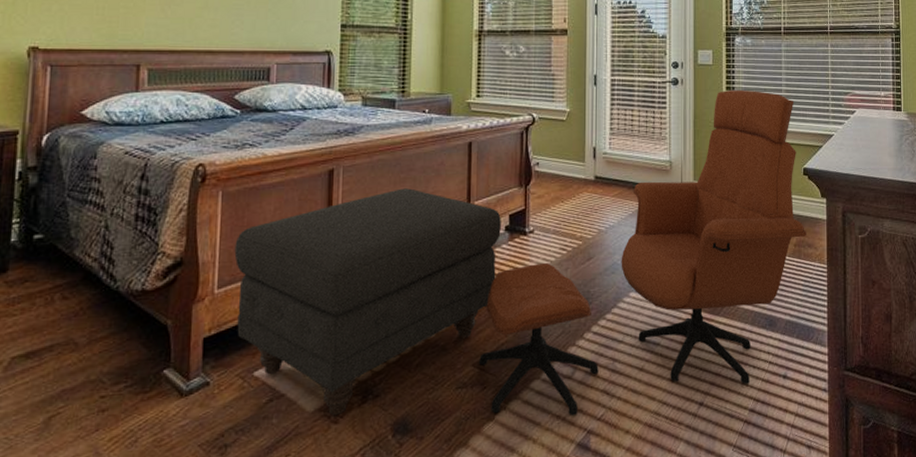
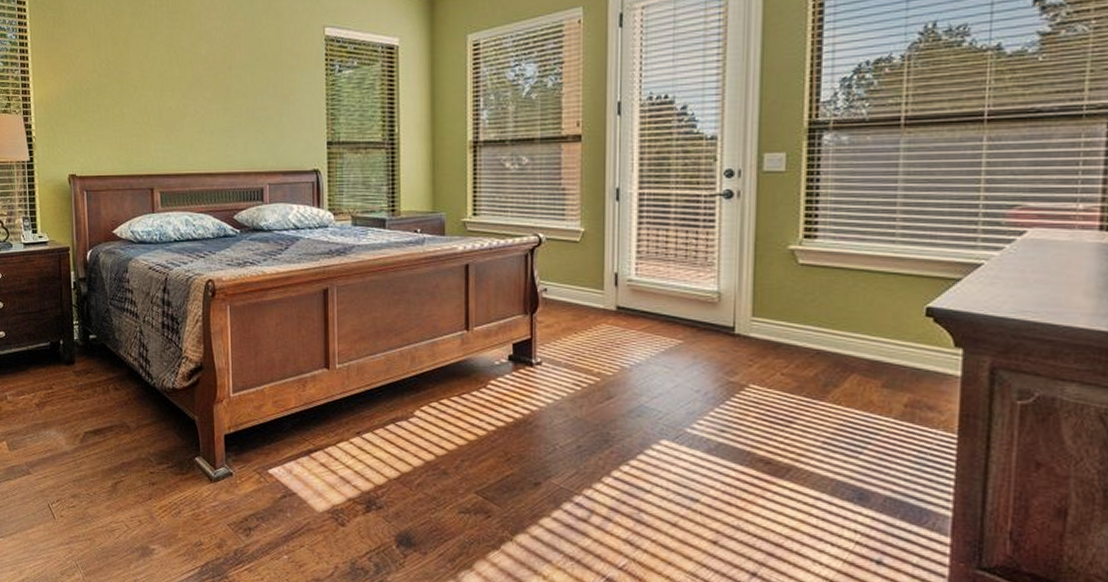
ottoman: present [234,188,501,415] -> none [244,310,504,519]
armchair: present [479,89,807,416] -> none [483,203,928,563]

